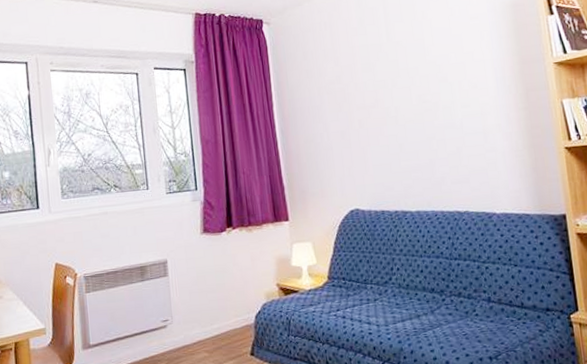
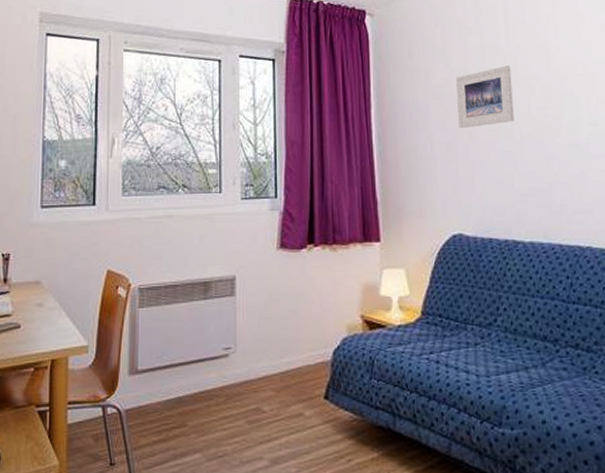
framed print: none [345,60,398,119] -> present [455,66,514,129]

